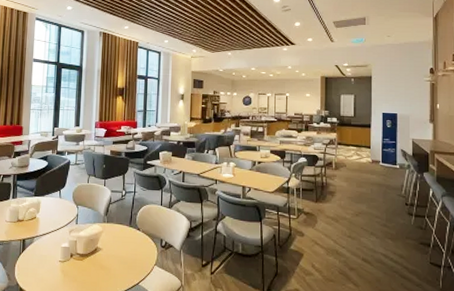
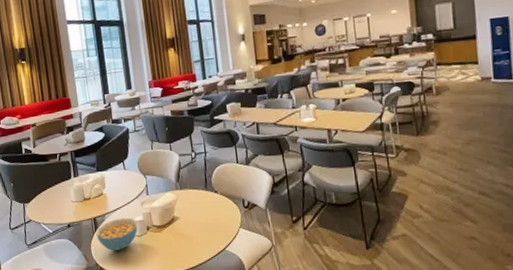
cereal bowl: none [22,242,63,274] -> present [96,217,138,251]

